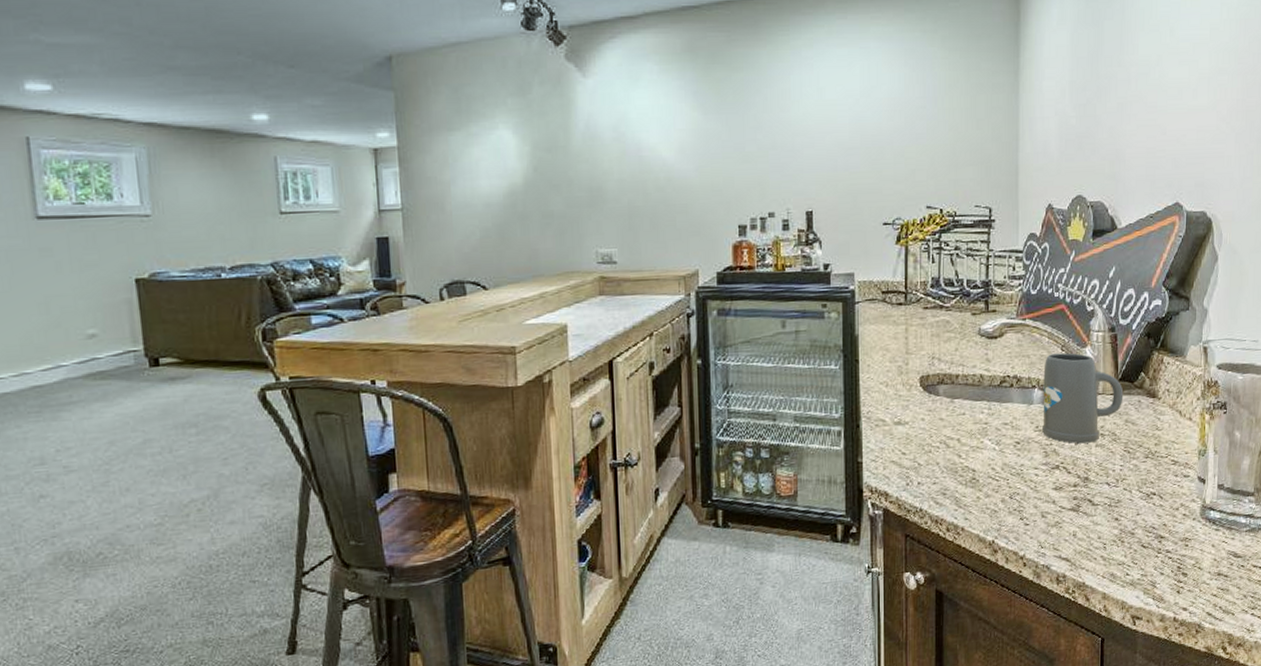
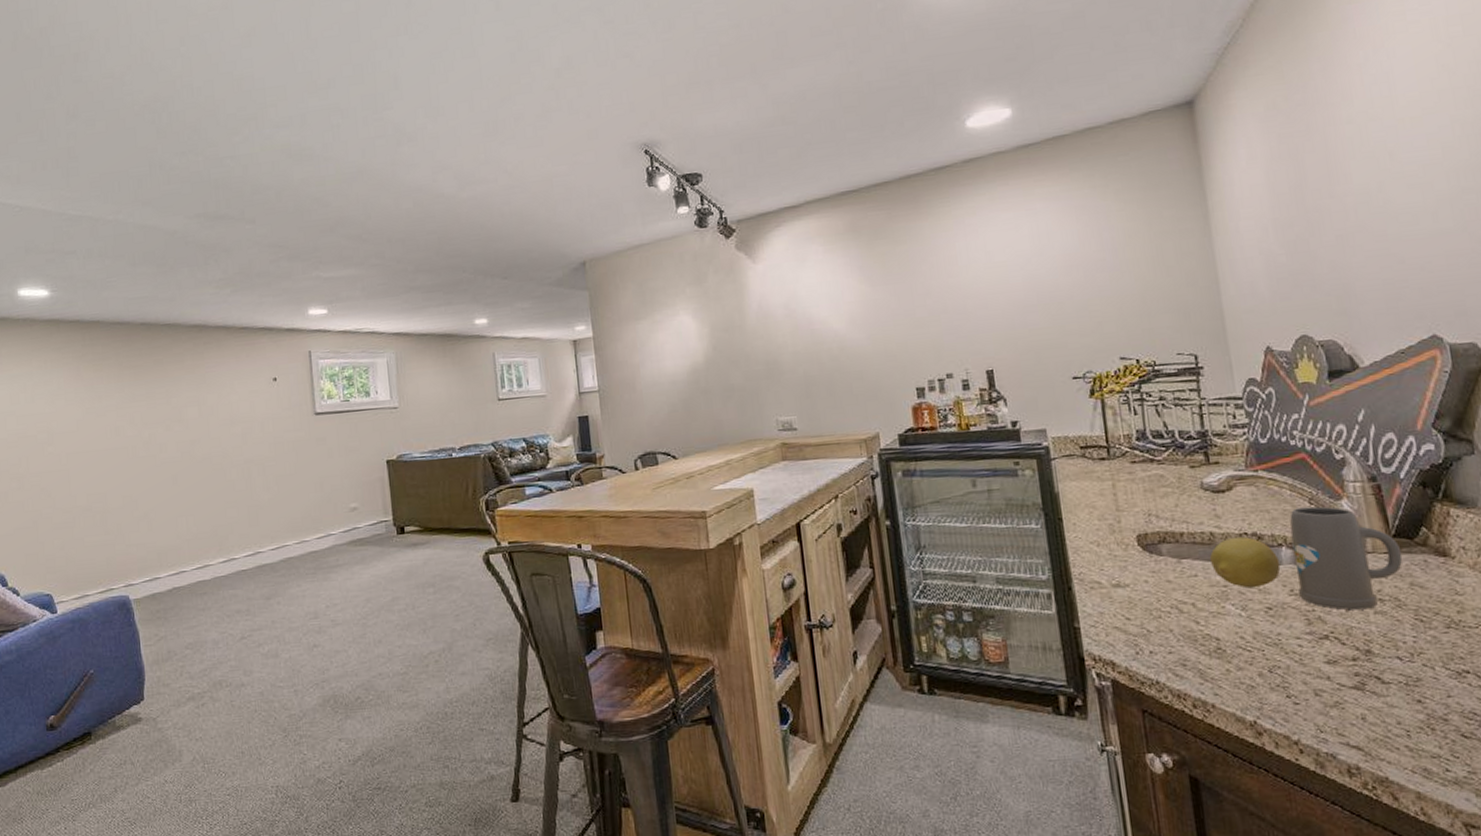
lemon: none [978,379,1031,425] -> present [1210,536,1281,588]

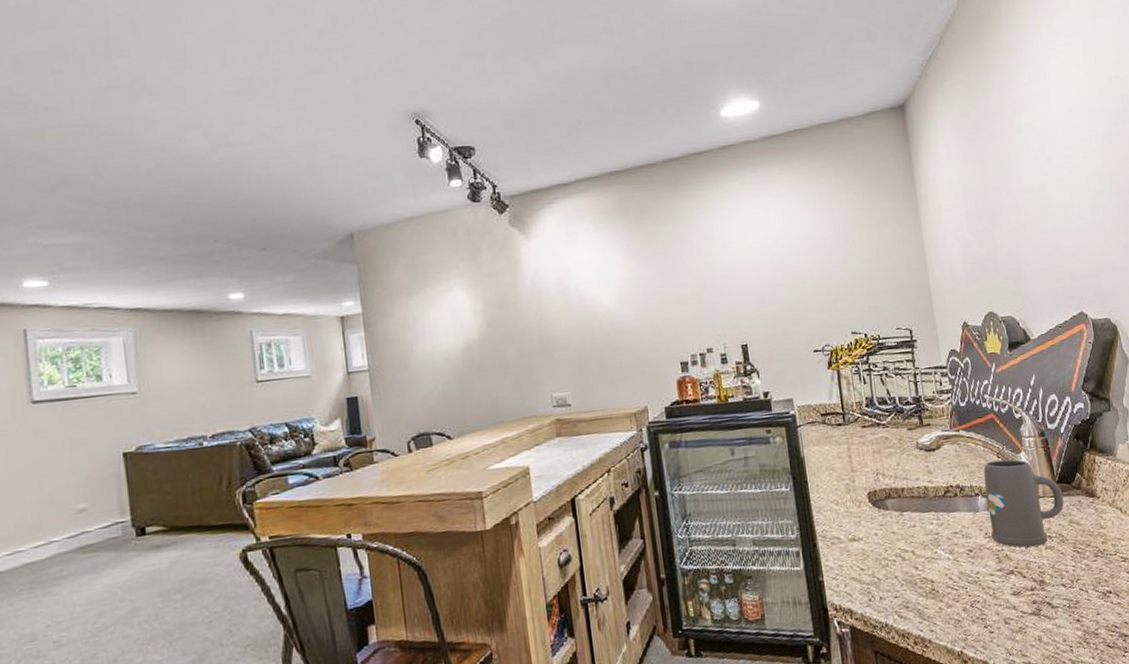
lemon: present [1210,536,1281,588] -> none [925,489,978,534]

